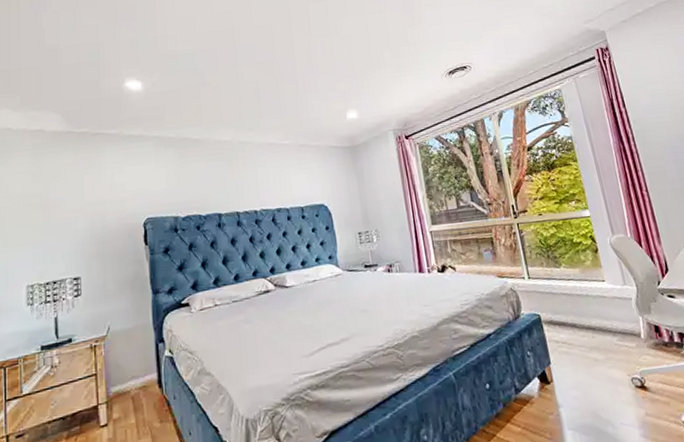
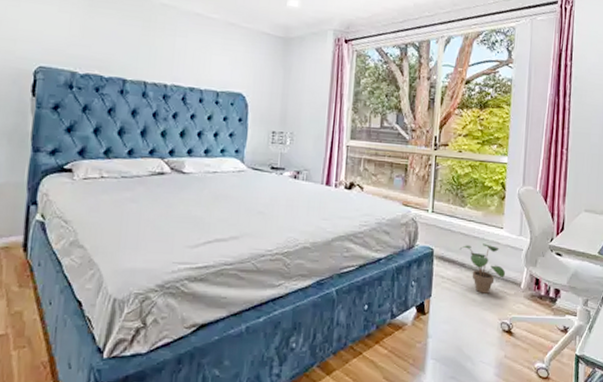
potted plant: none [566,299,622,351] -> present [459,243,506,294]

